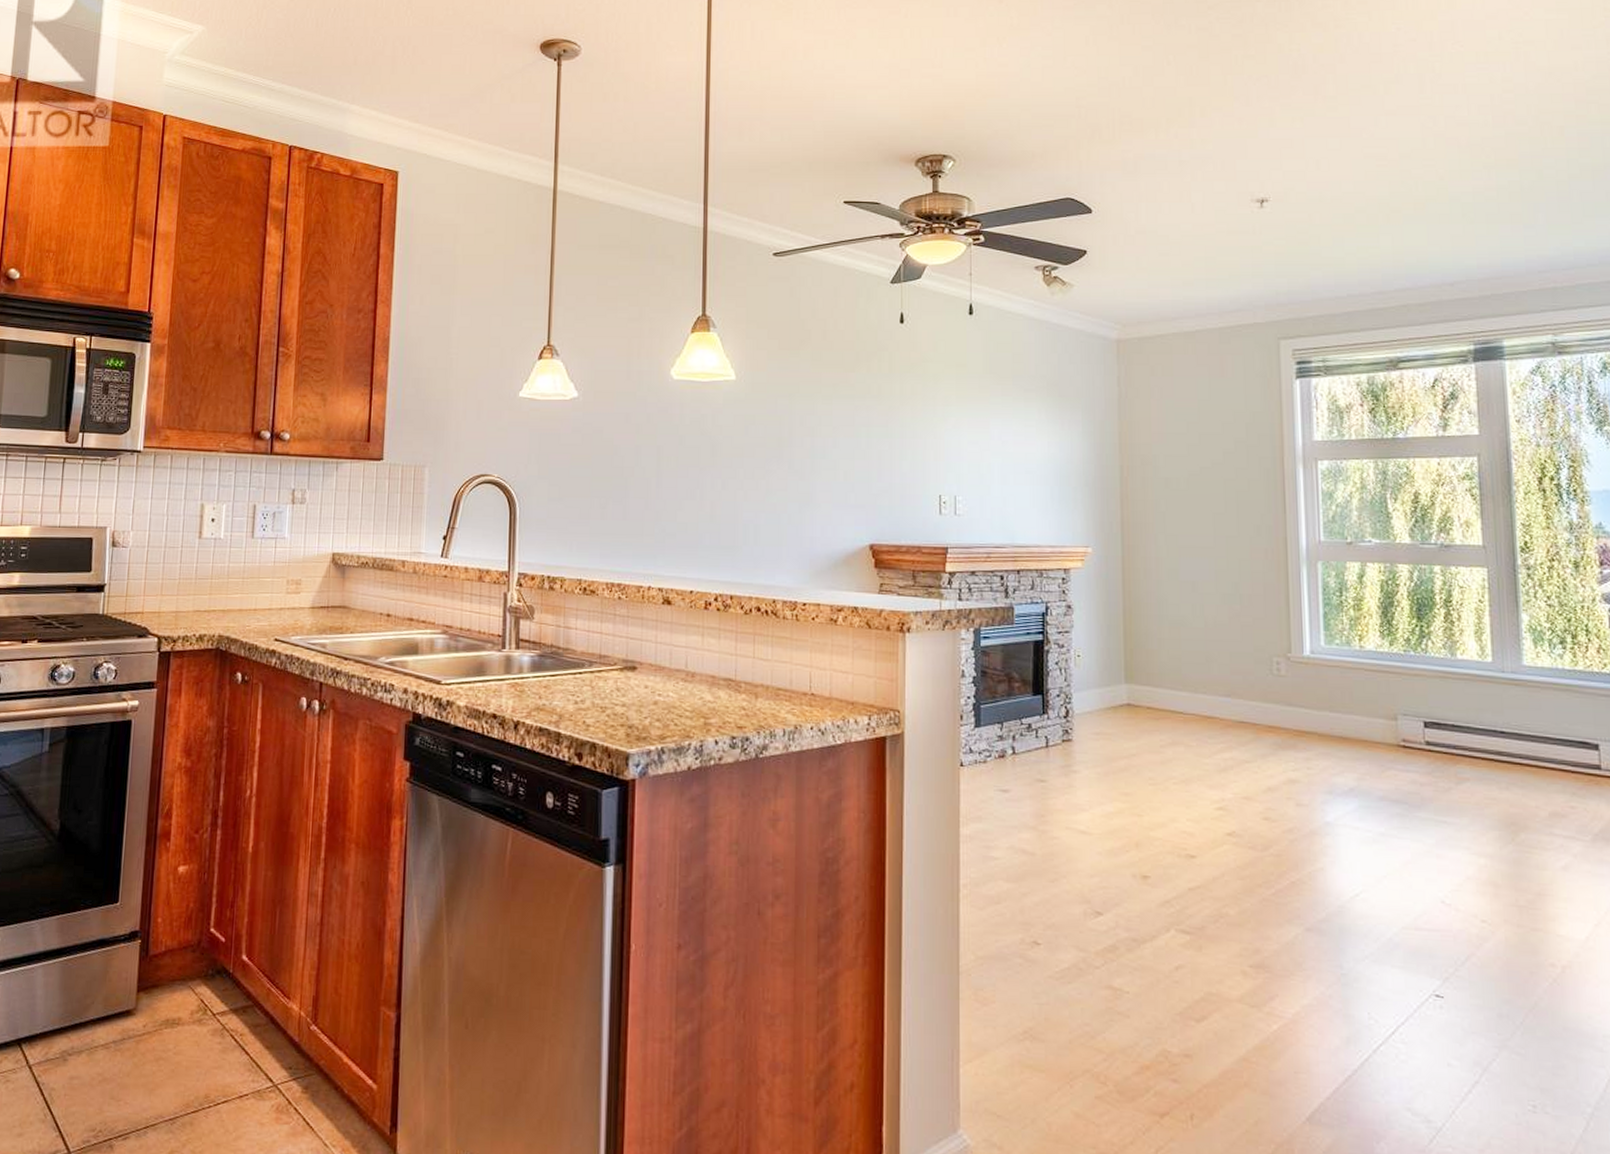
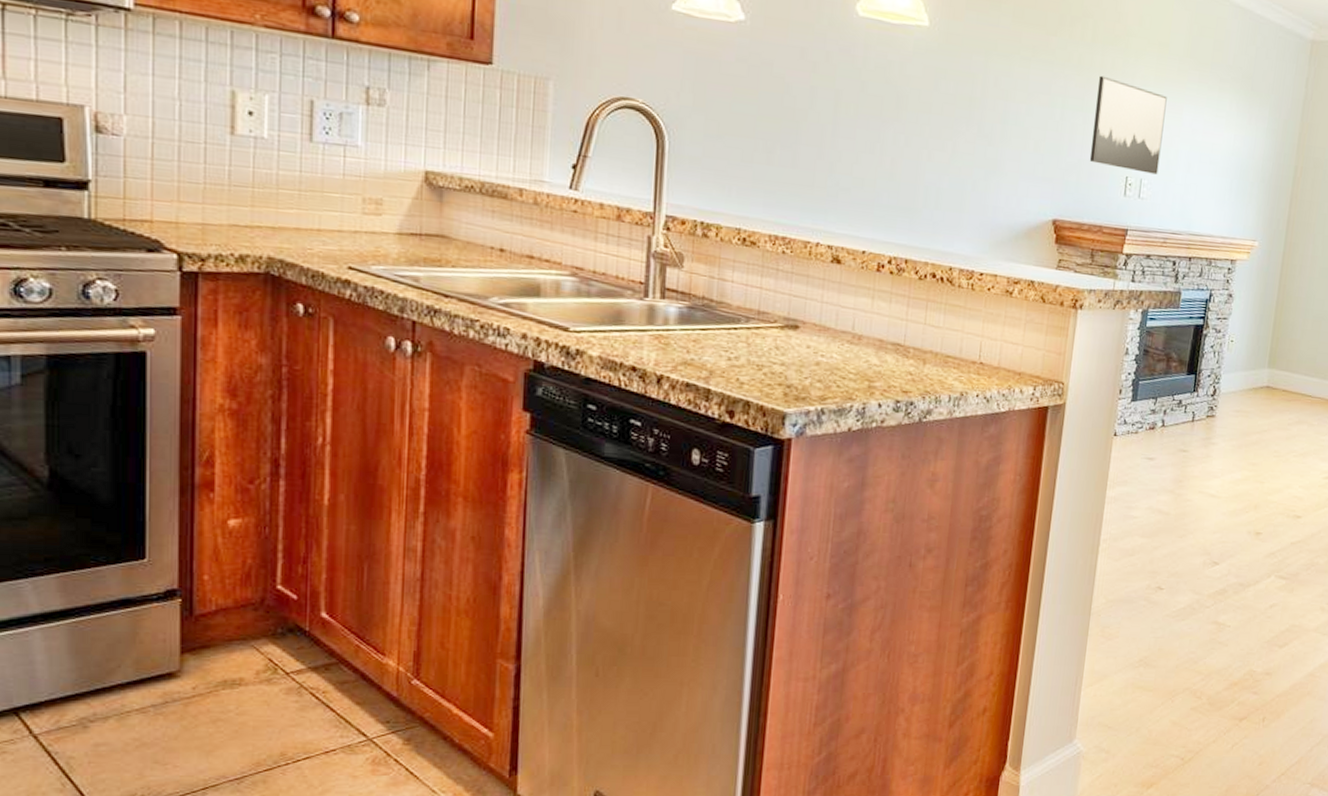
wall art: none [900,402,972,490] -> present [1089,75,1167,175]

